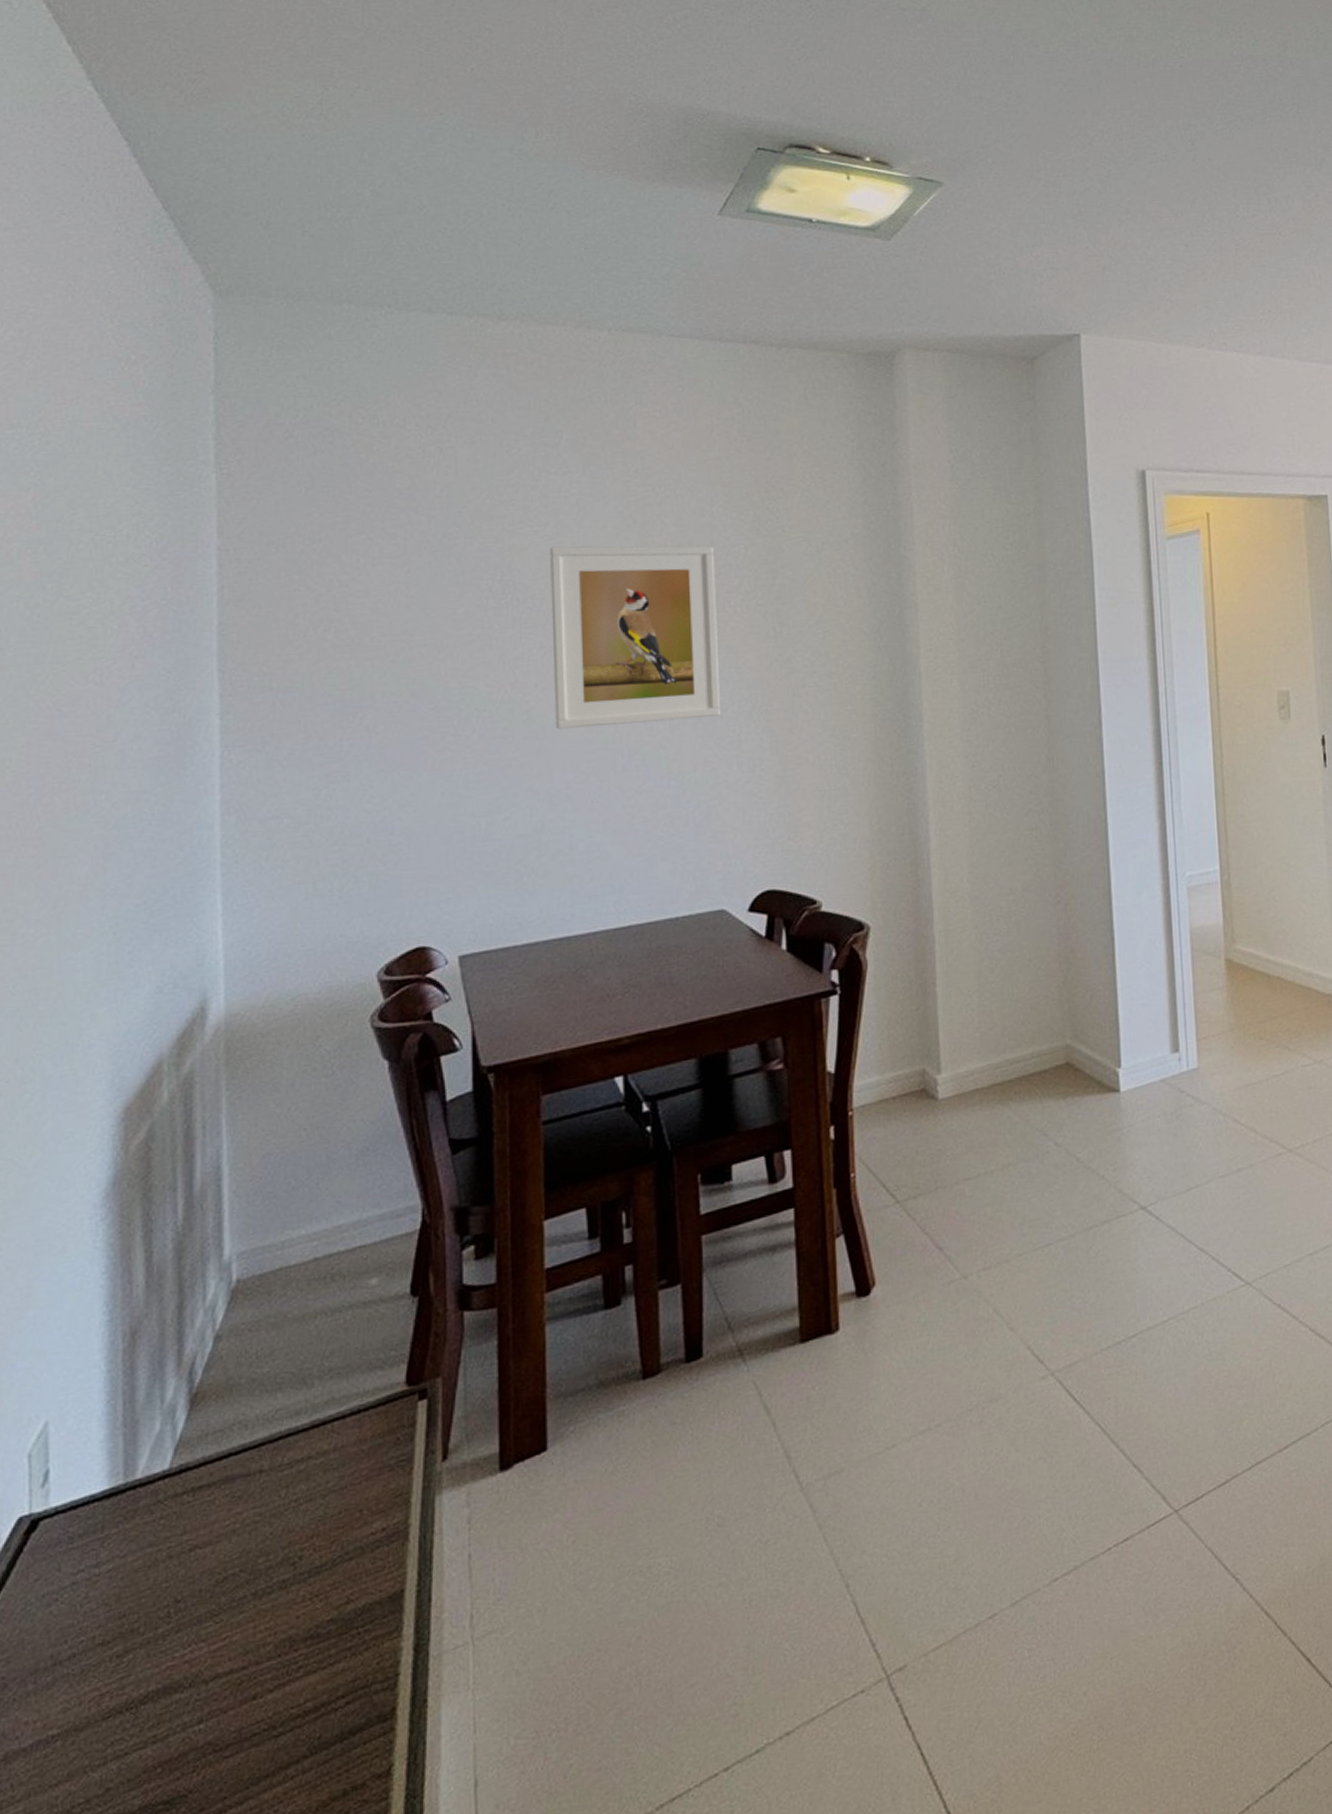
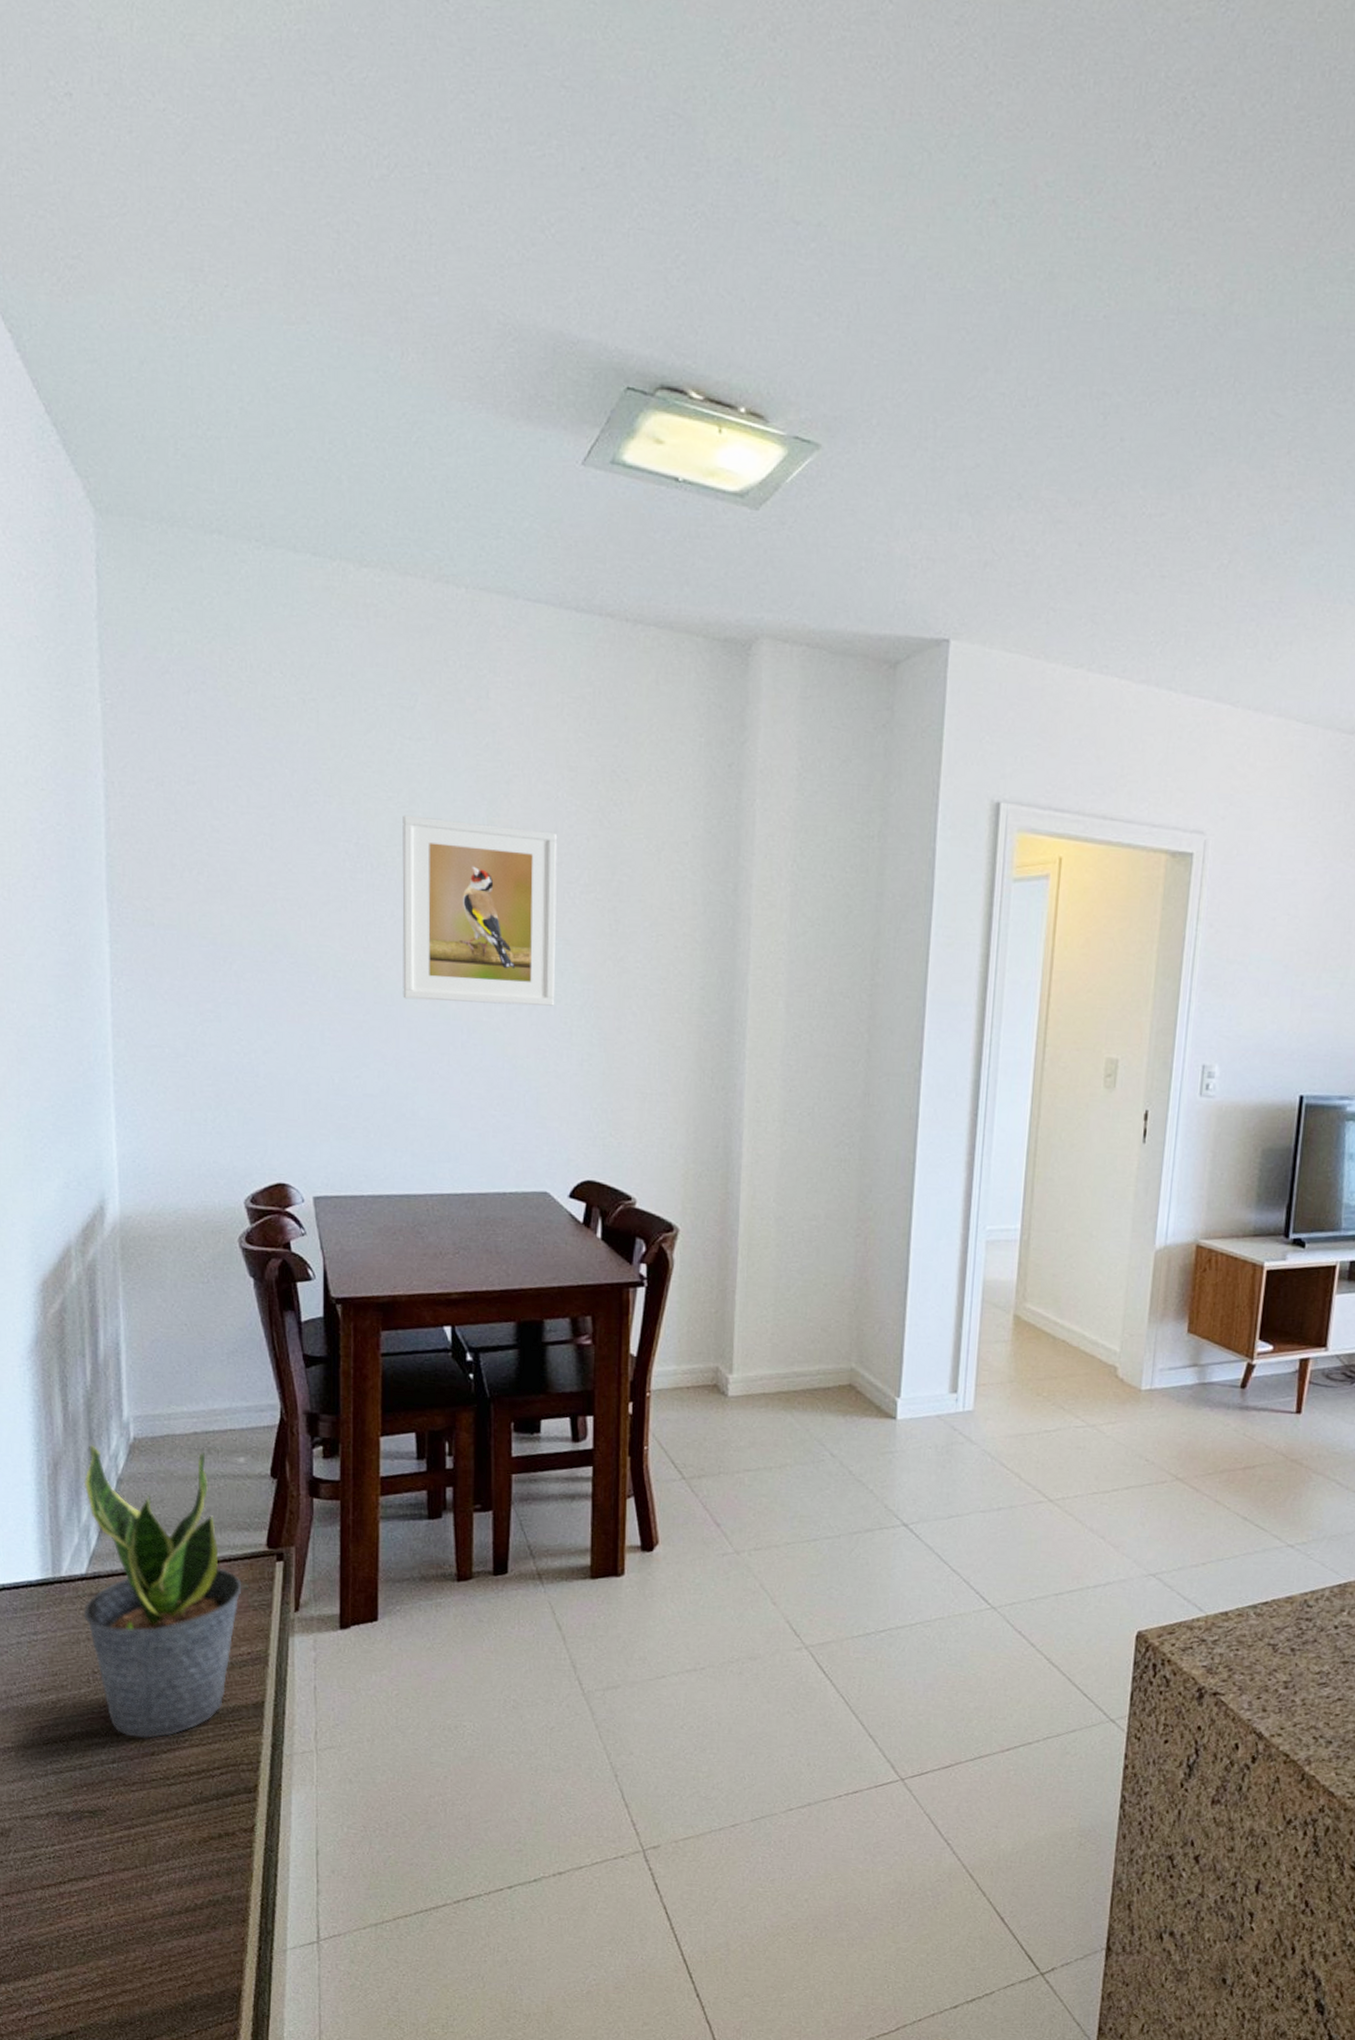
potted plant: none [164,1281,373,1680] -> present [83,1444,241,1738]

